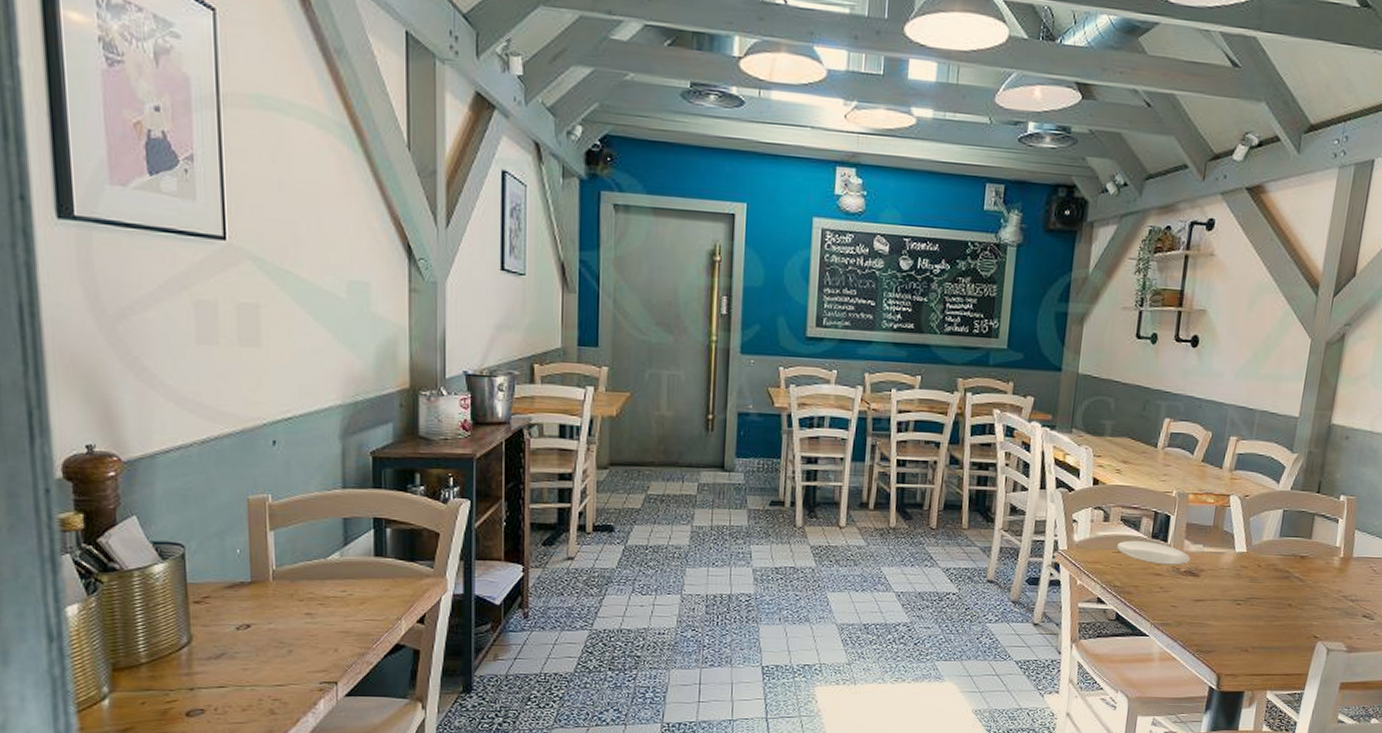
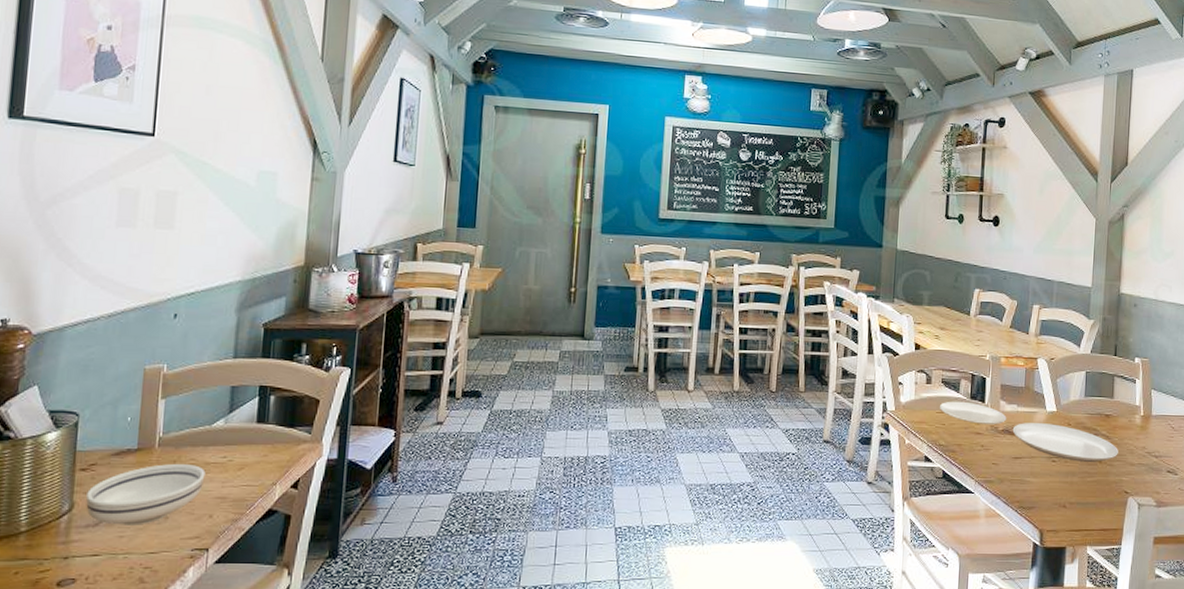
bowl: none [204,596,326,659] -> present [86,463,206,526]
plate: none [1195,564,1311,606] -> present [1012,423,1118,462]

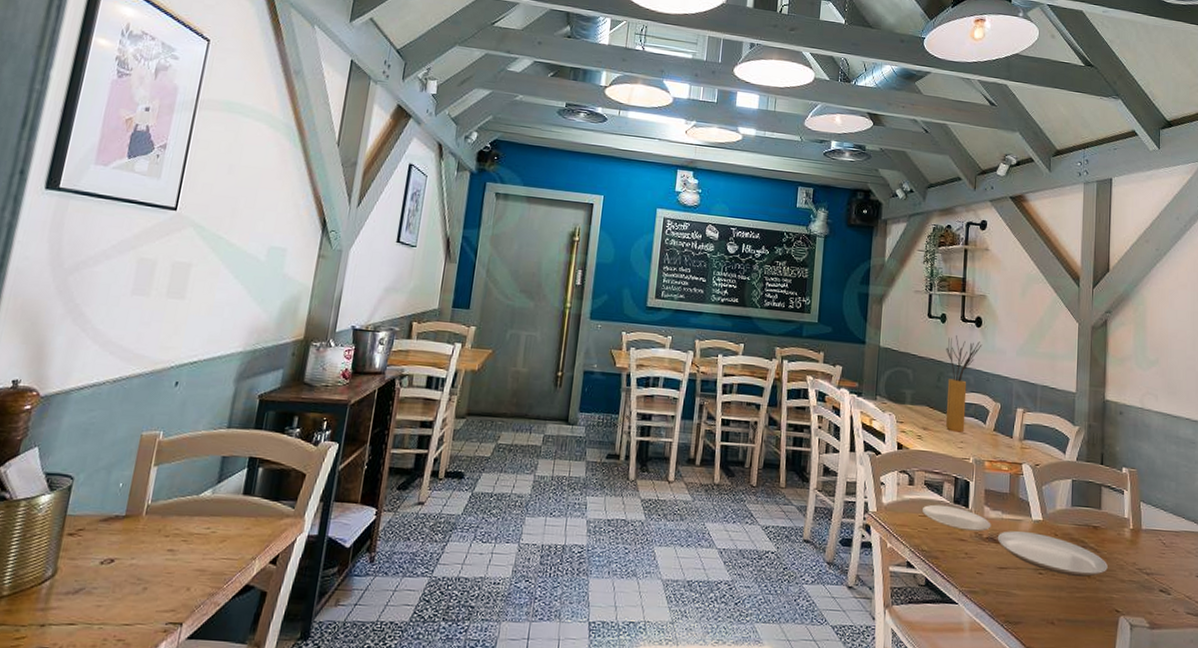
bowl: present [86,463,206,526] -> none [68,532,189,595]
vase: none [962,235,1000,331] -> present [945,335,982,433]

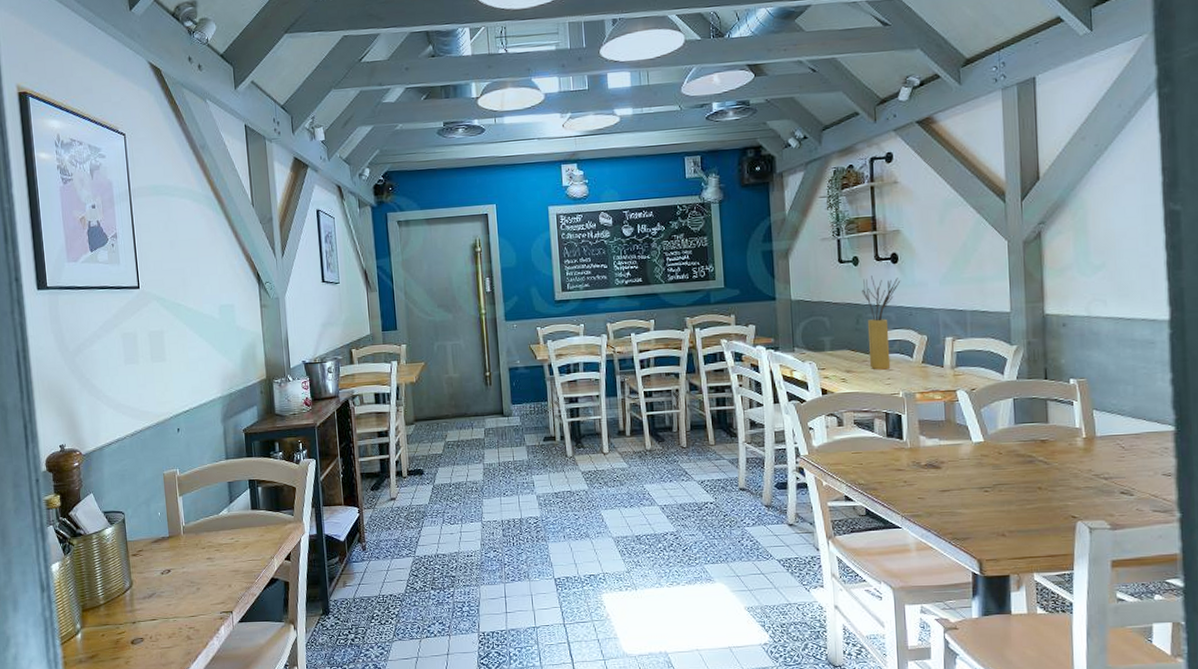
plate: present [923,504,991,531] -> none [855,440,929,461]
plate: present [997,531,1108,577] -> none [936,454,1060,490]

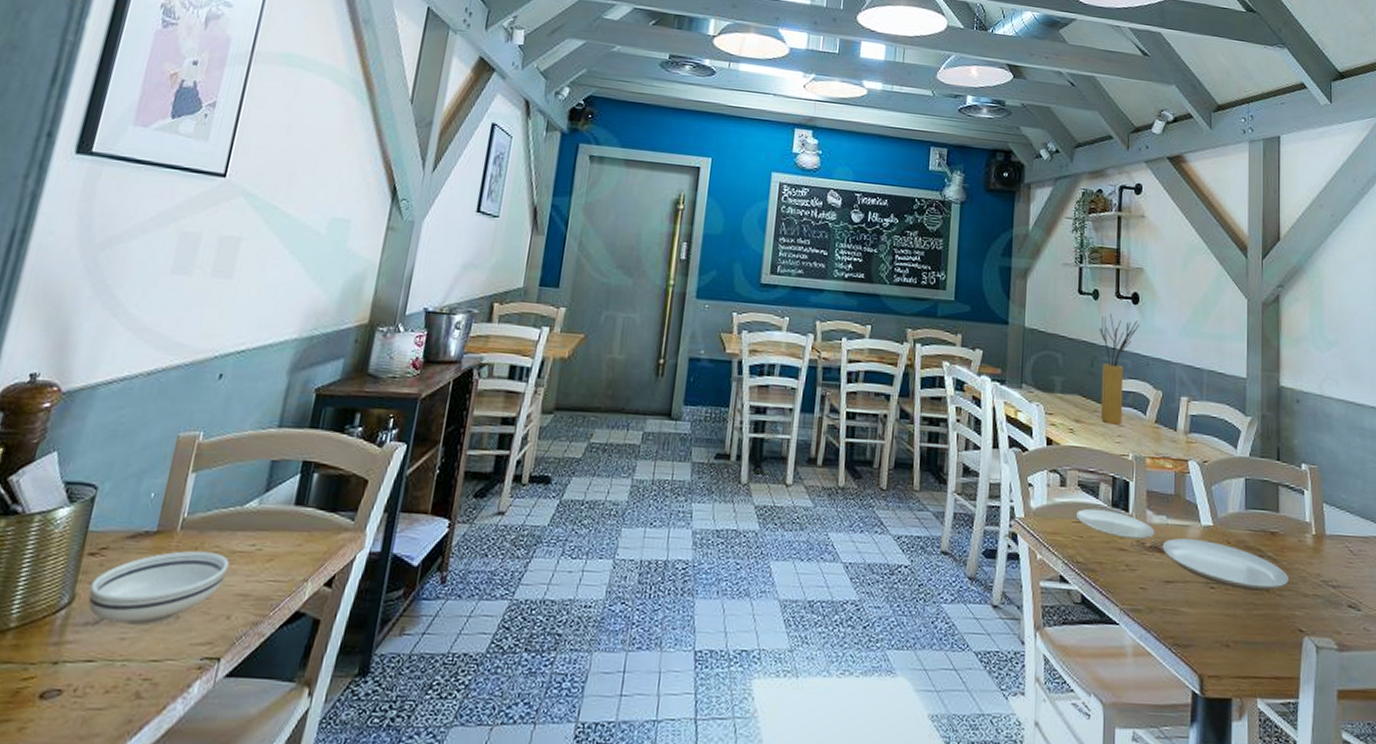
bowl: none [140,545,221,596] -> present [88,550,230,626]
plate: none [855,440,929,461] -> present [1077,508,1155,539]
plate: none [936,454,1060,490] -> present [1162,538,1288,591]

